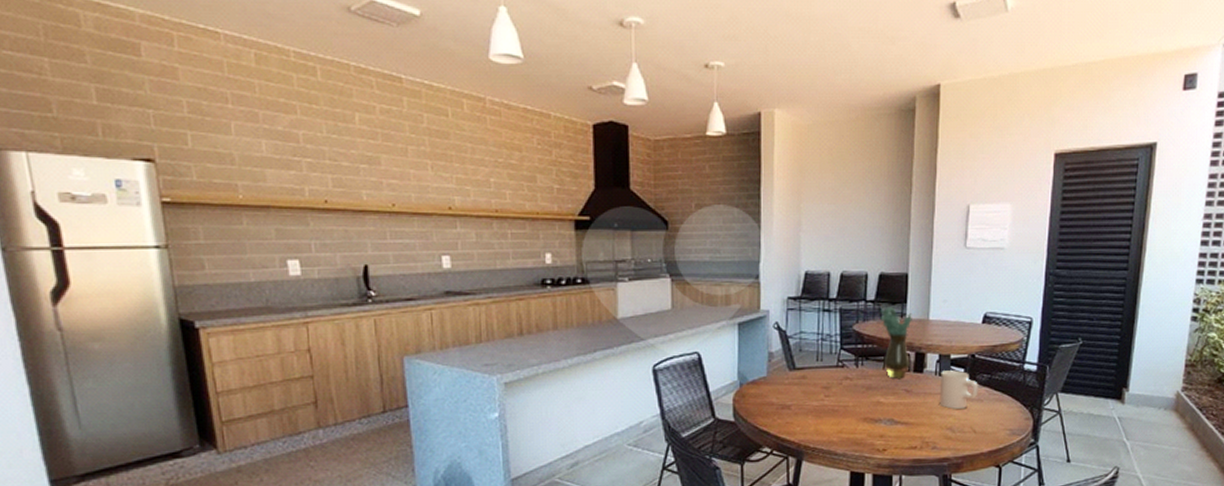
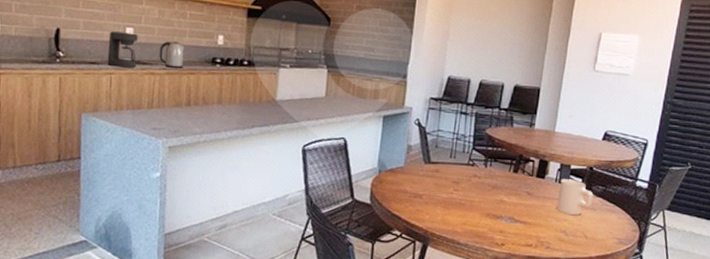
coffee maker: none [423,261,458,301] -> present [107,31,138,68]
kettle: none [481,265,510,297] -> present [159,41,185,69]
vase: present [879,304,912,378] -> none [510,113,540,181]

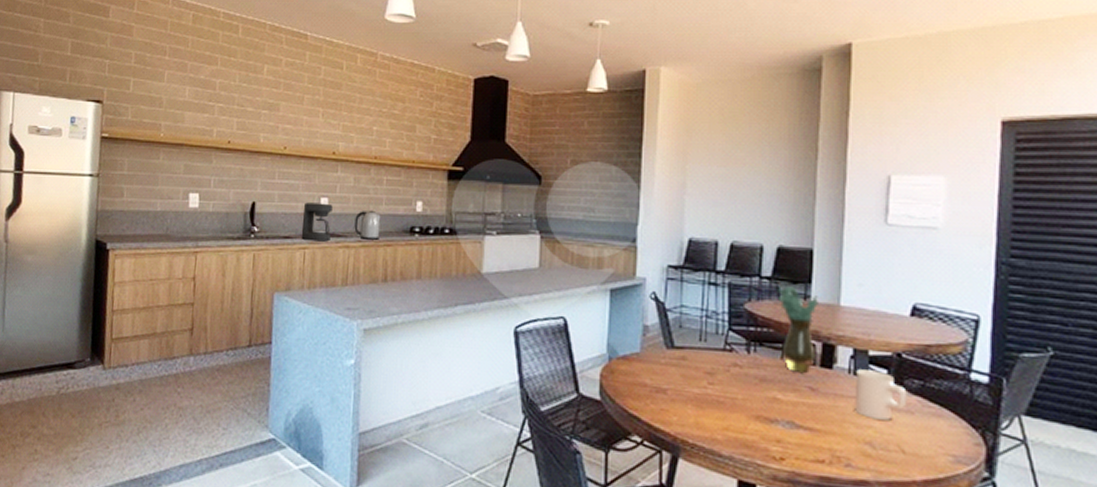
vase: none [510,113,540,181] -> present [777,282,818,373]

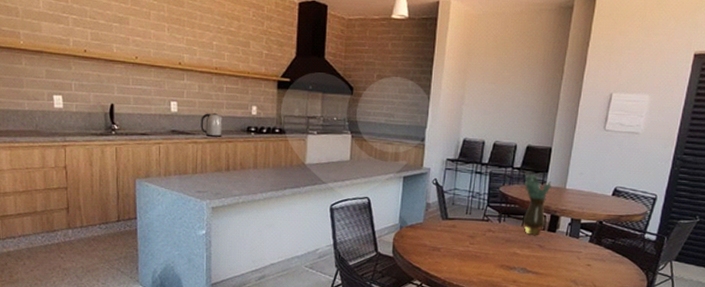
coffee maker: present [301,202,333,242] -> none [155,105,181,138]
cup: present [854,369,907,420] -> none [567,232,603,266]

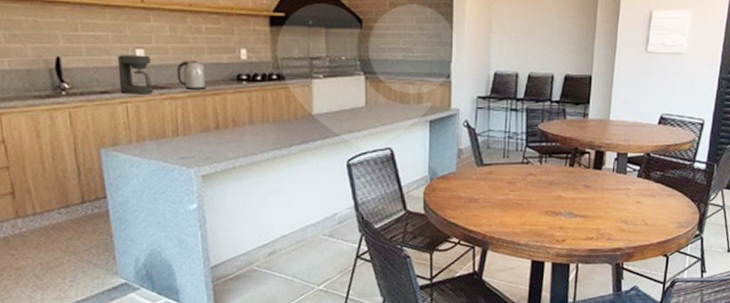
coffee maker: none [155,105,181,138] -> present [117,55,153,95]
vase: present [522,172,552,235] -> none [563,105,594,175]

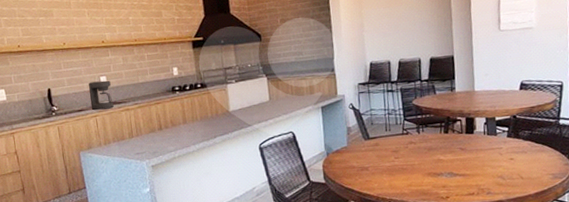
kettle: present [176,59,206,91] -> none [129,79,151,103]

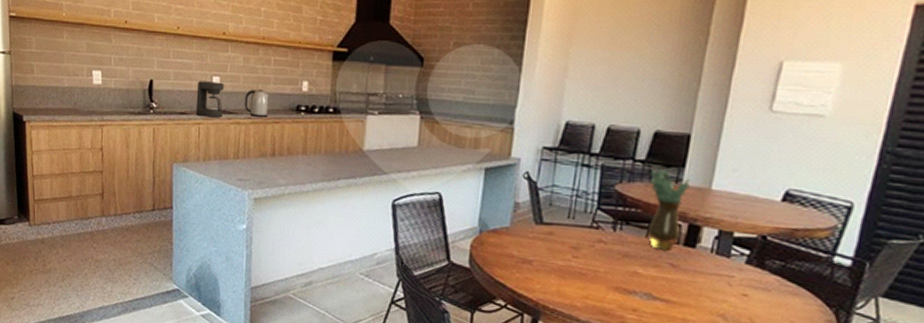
kettle: none [129,79,151,103] -> present [244,88,269,118]
vase: none [433,82,463,140] -> present [647,165,690,250]

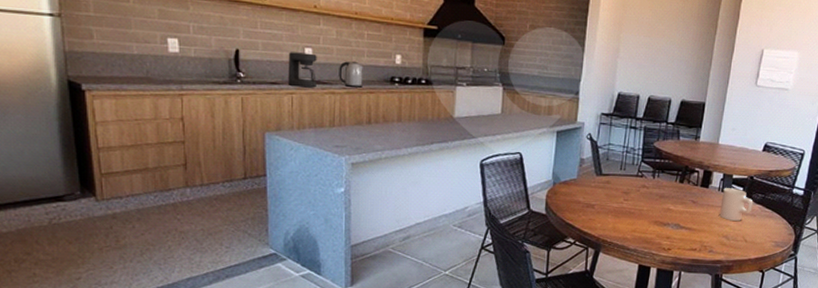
vase: present [647,165,690,250] -> none [676,127,705,191]
cup: none [712,249,767,296] -> present [719,188,754,221]

